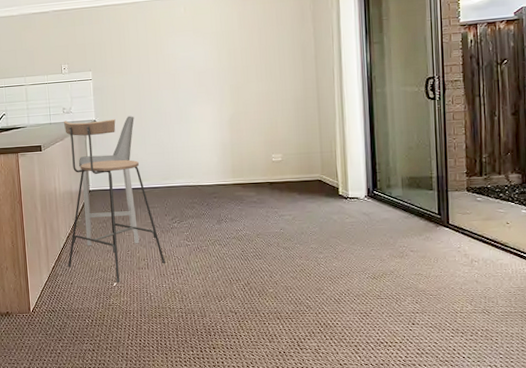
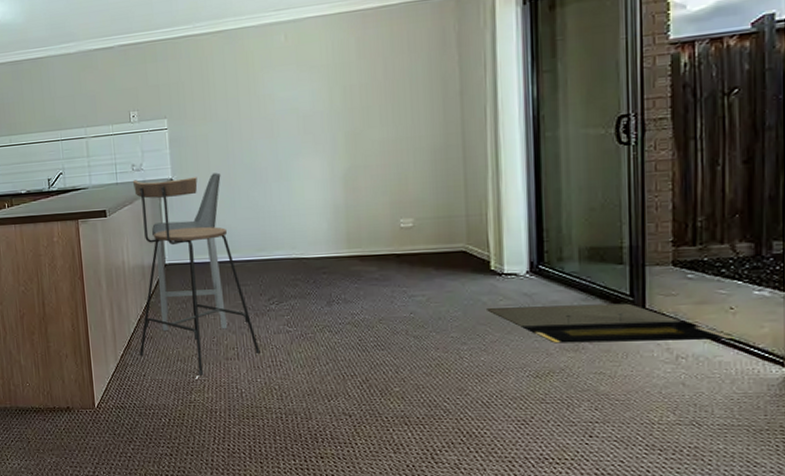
door mat: none [337,220,510,252] -> present [487,303,734,343]

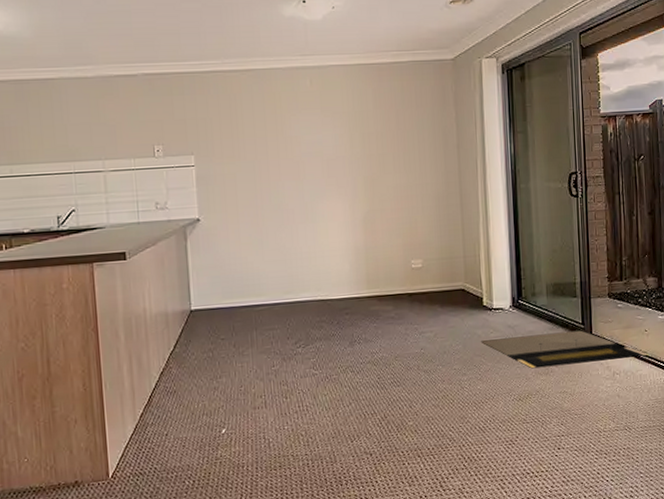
bar stool: present [132,177,261,375] -> none [156,217,288,429]
bar stool: present [151,172,228,332] -> none [176,213,256,384]

